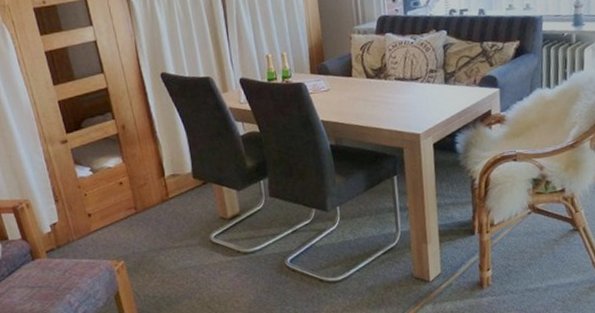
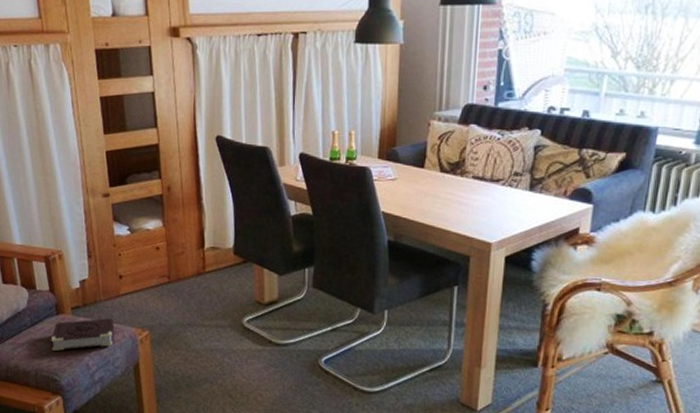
book: none [30,254,92,294] -> present [50,317,114,351]

